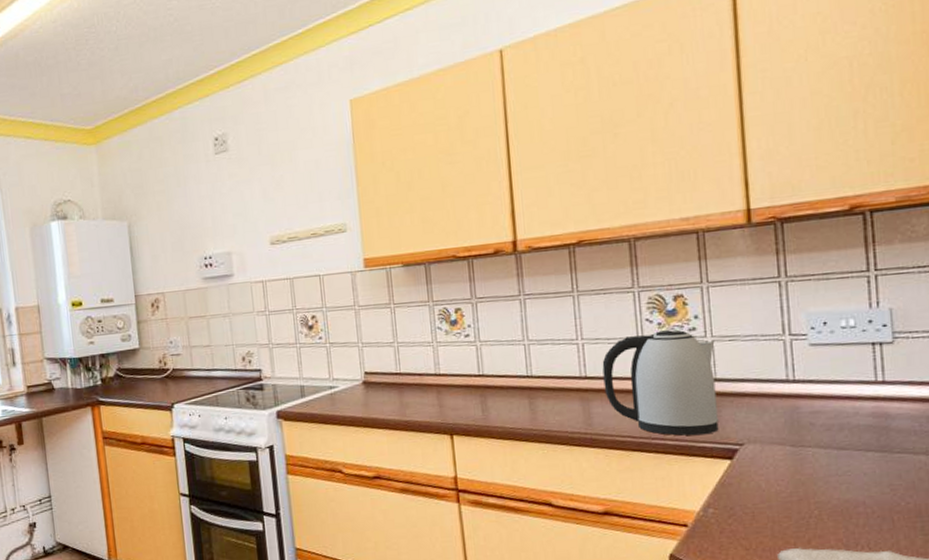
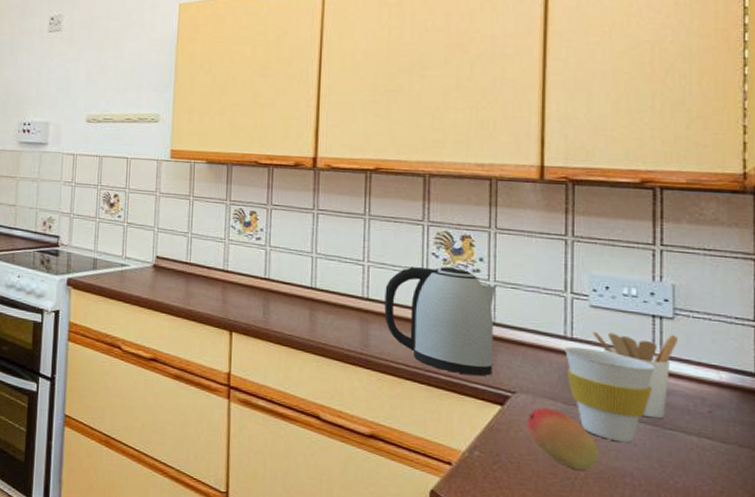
fruit: none [757,454,832,509] -> present [527,408,600,470]
cup: none [787,387,879,475] -> present [563,347,655,443]
utensil holder: none [813,359,899,445] -> present [592,331,677,419]

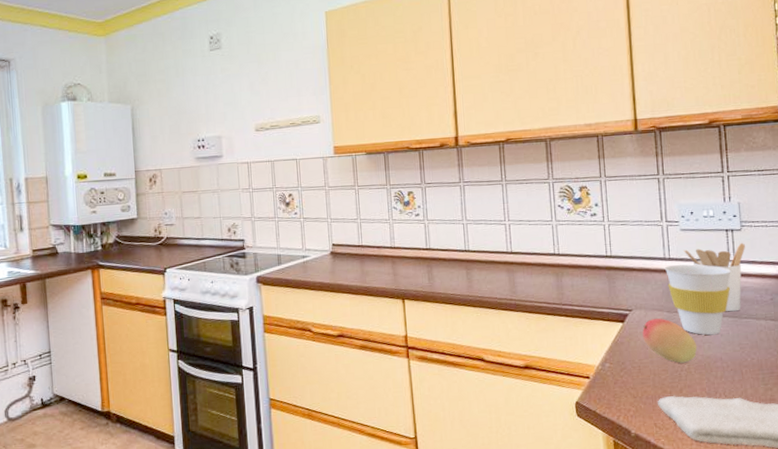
kettle: present [384,267,496,376] -> none [524,215,614,303]

